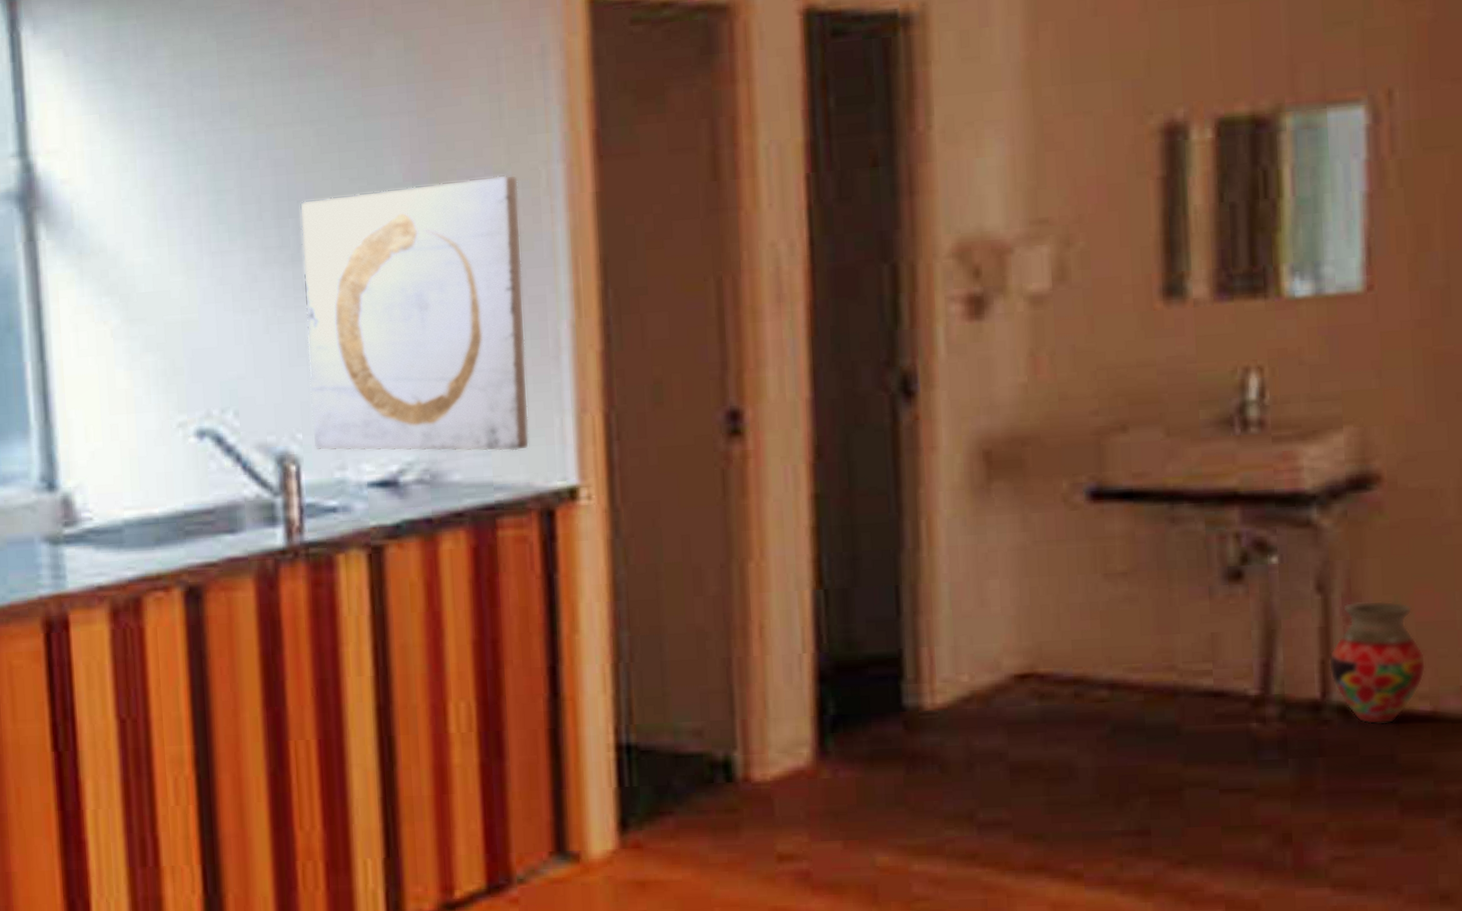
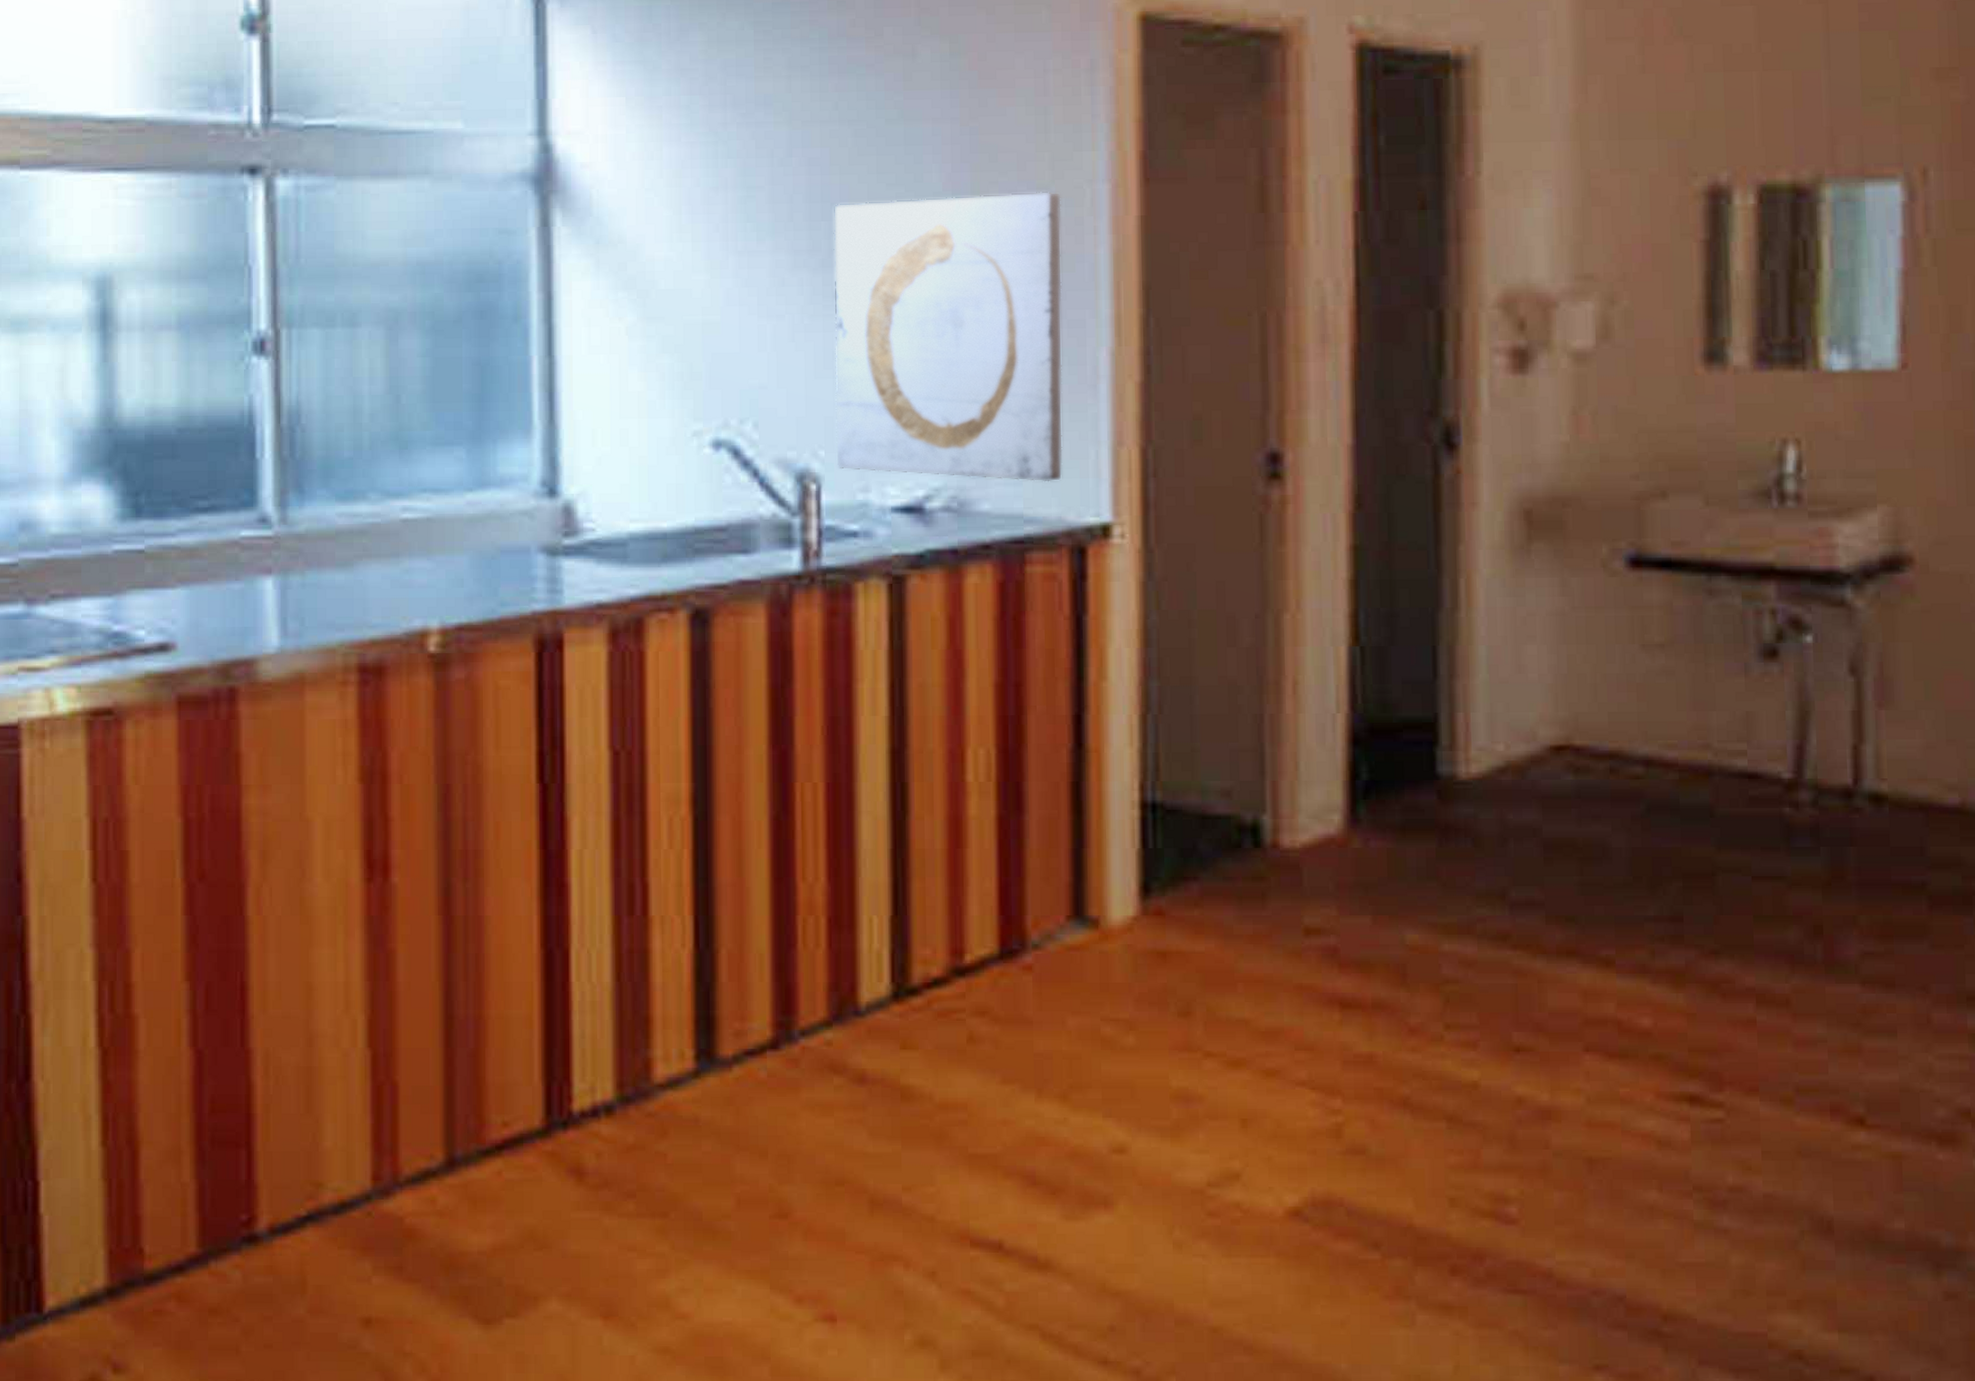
vase: present [1328,600,1427,725] -> none [1860,686,1956,815]

